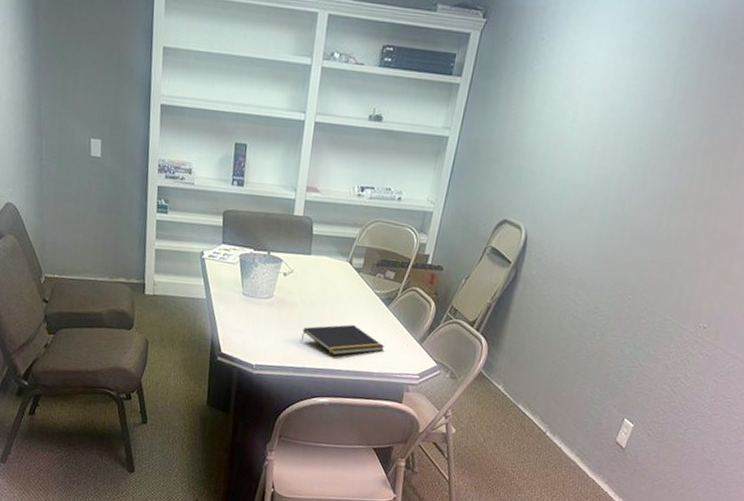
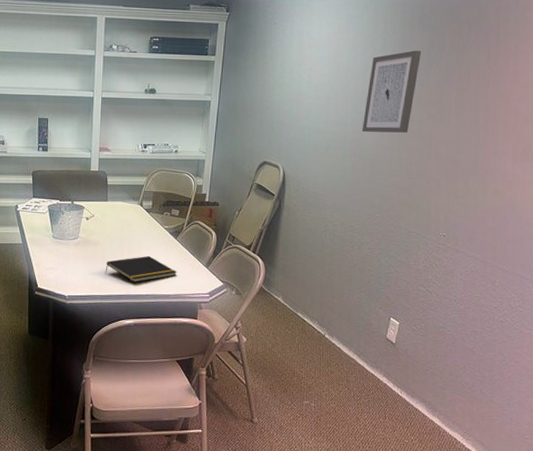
wall art: none [628,88,721,196] -> present [362,50,422,133]

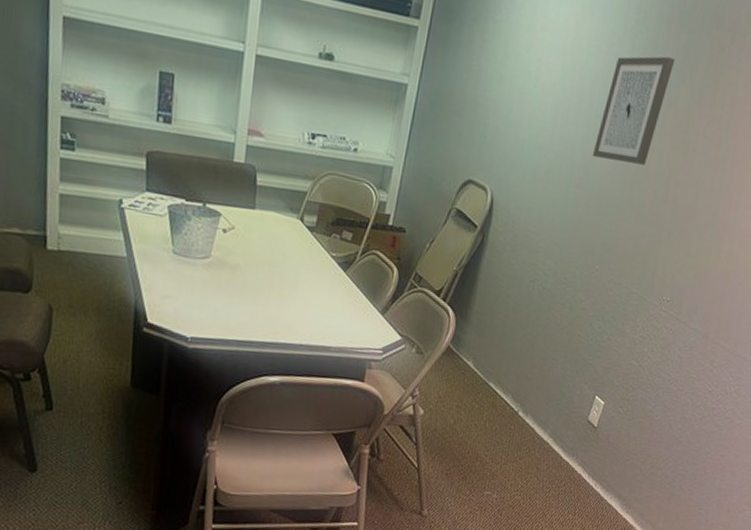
notepad: present [105,256,177,283] -> none [244,291,344,327]

